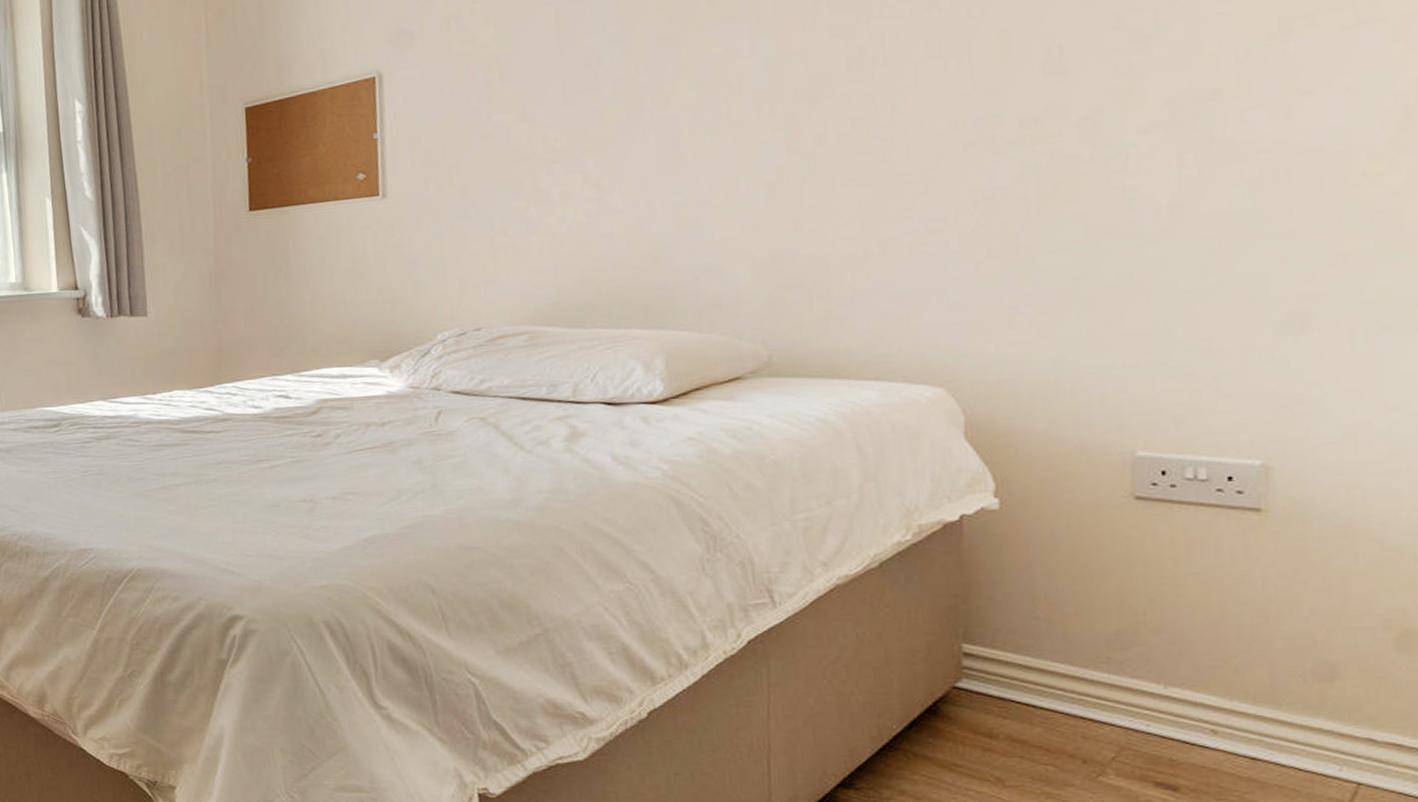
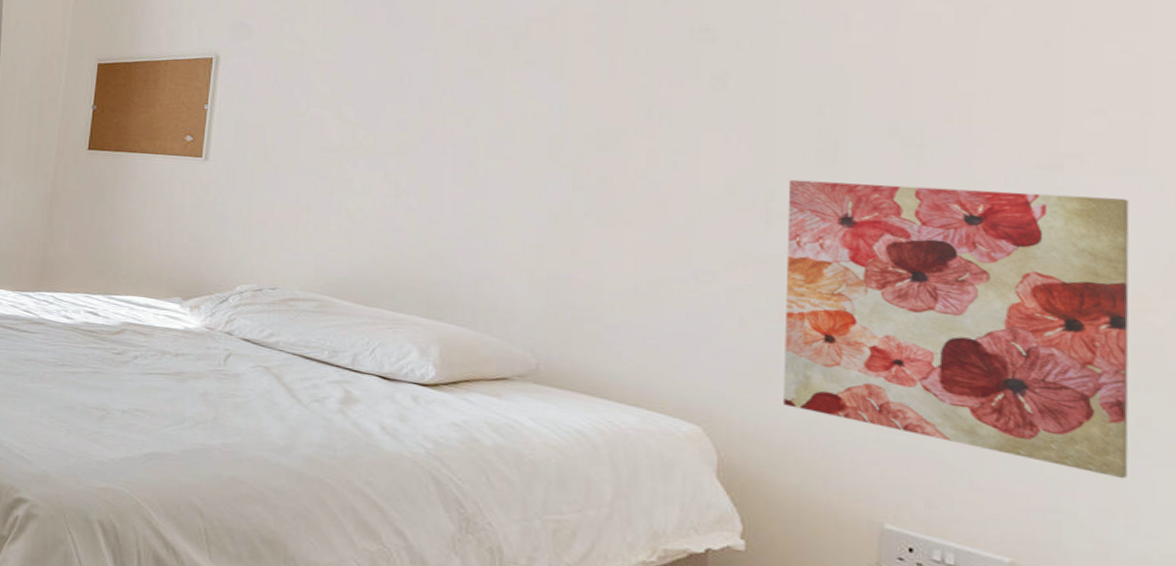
wall art: none [1014,56,1372,356] -> present [783,179,1130,479]

